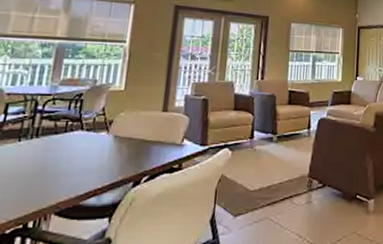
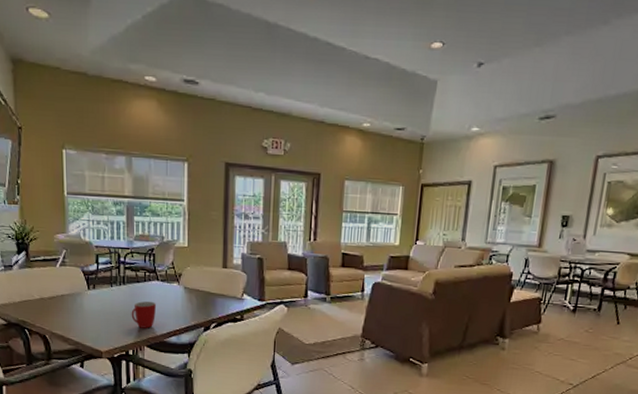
mug: none [39,155,75,191] -> present [131,301,156,329]

